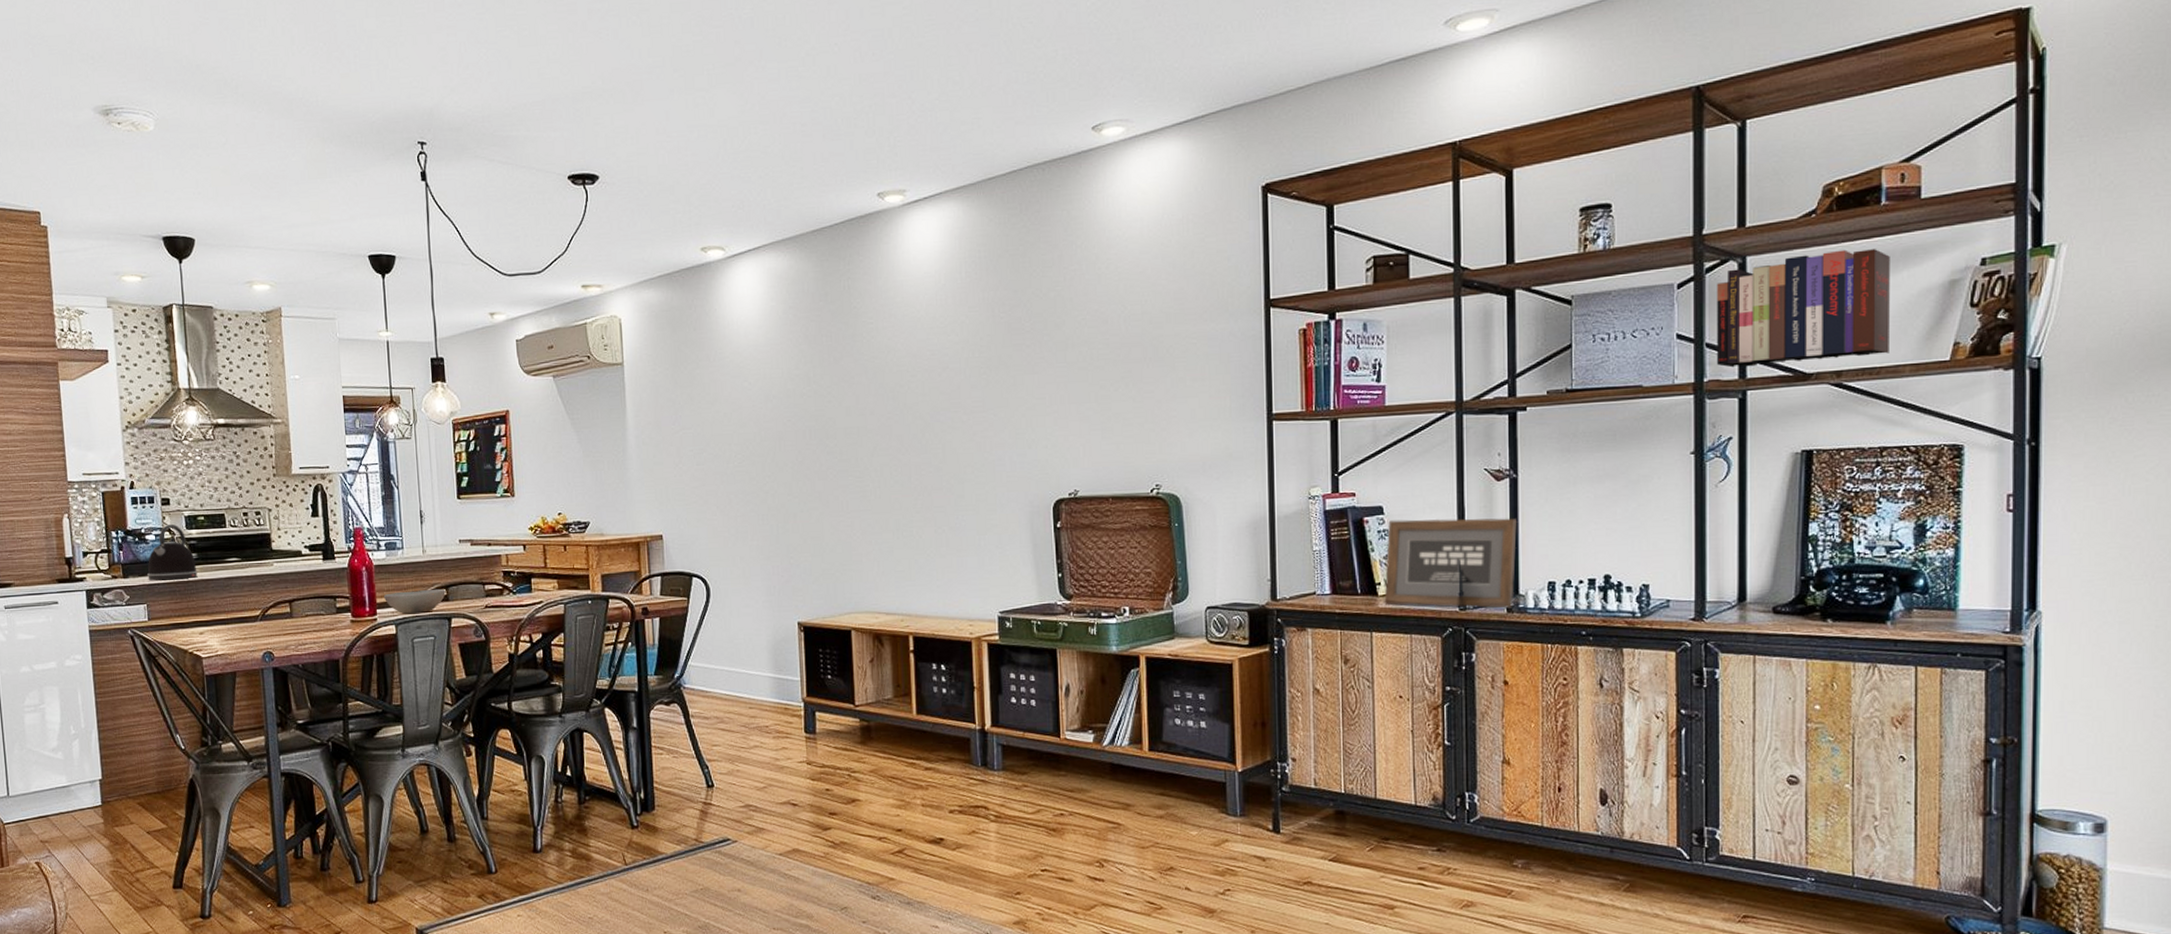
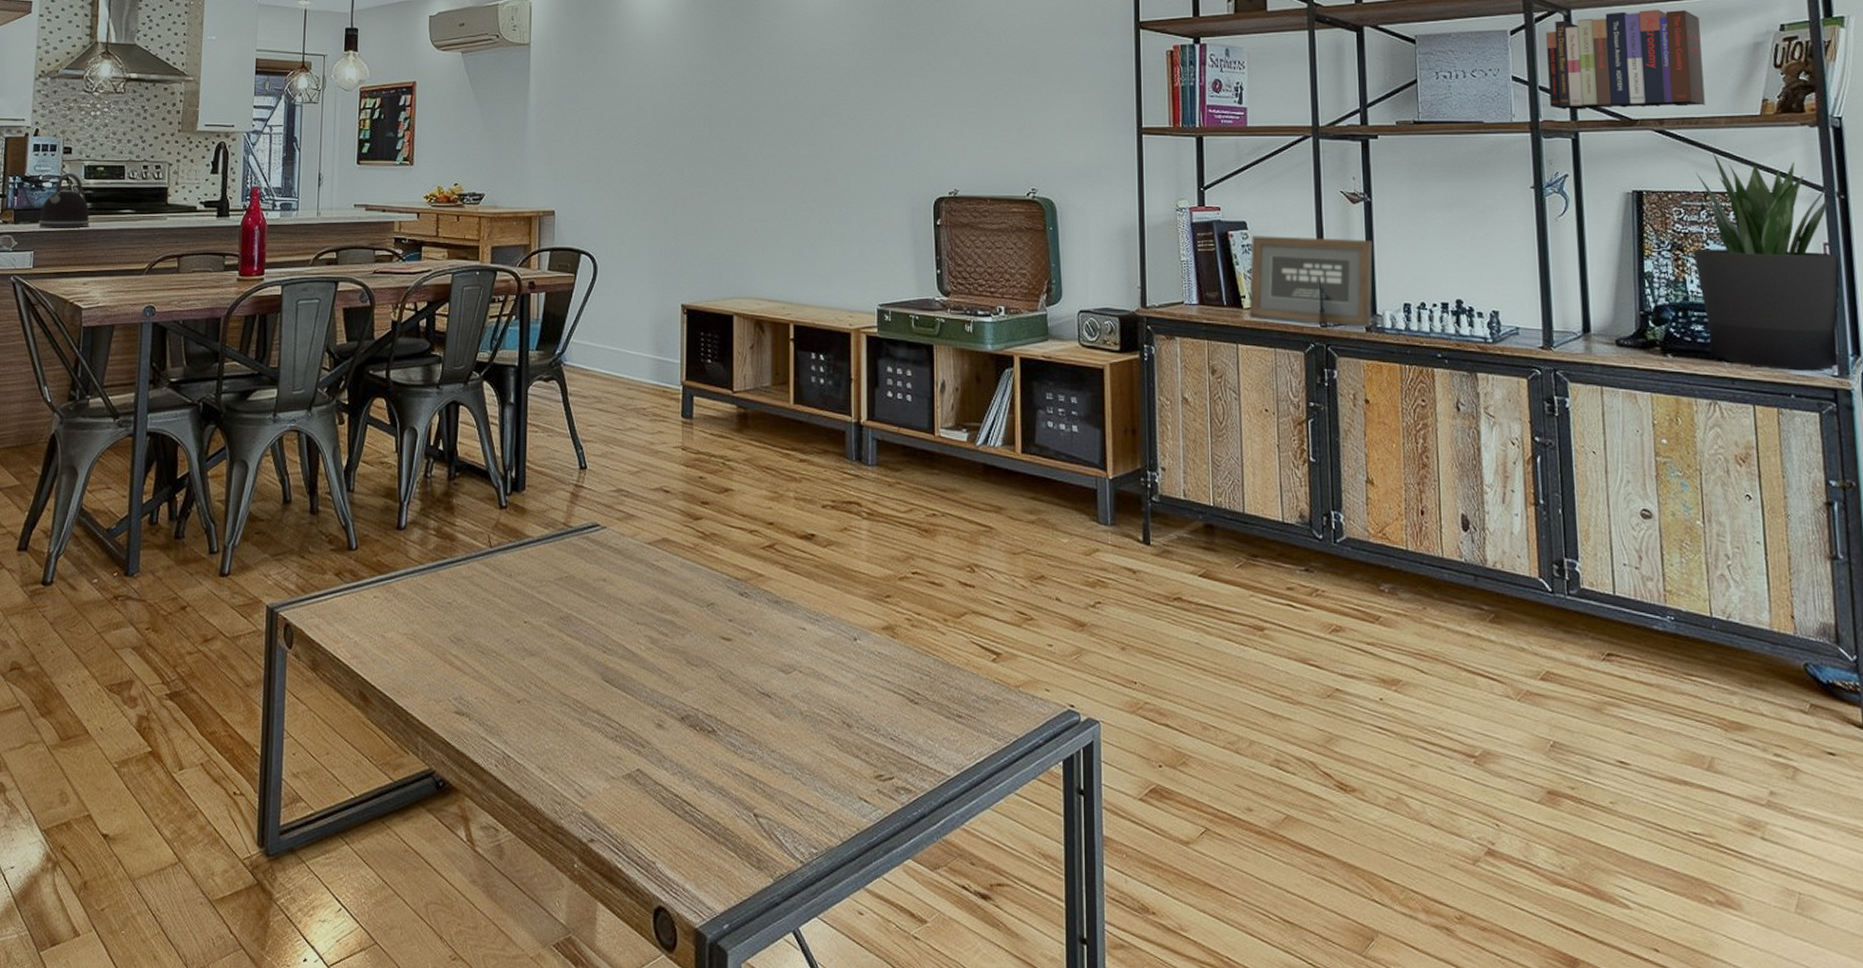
bowl: present [383,588,446,615] -> none [273,251,336,276]
planter: none [1863,403,2025,628] -> present [1692,151,1842,370]

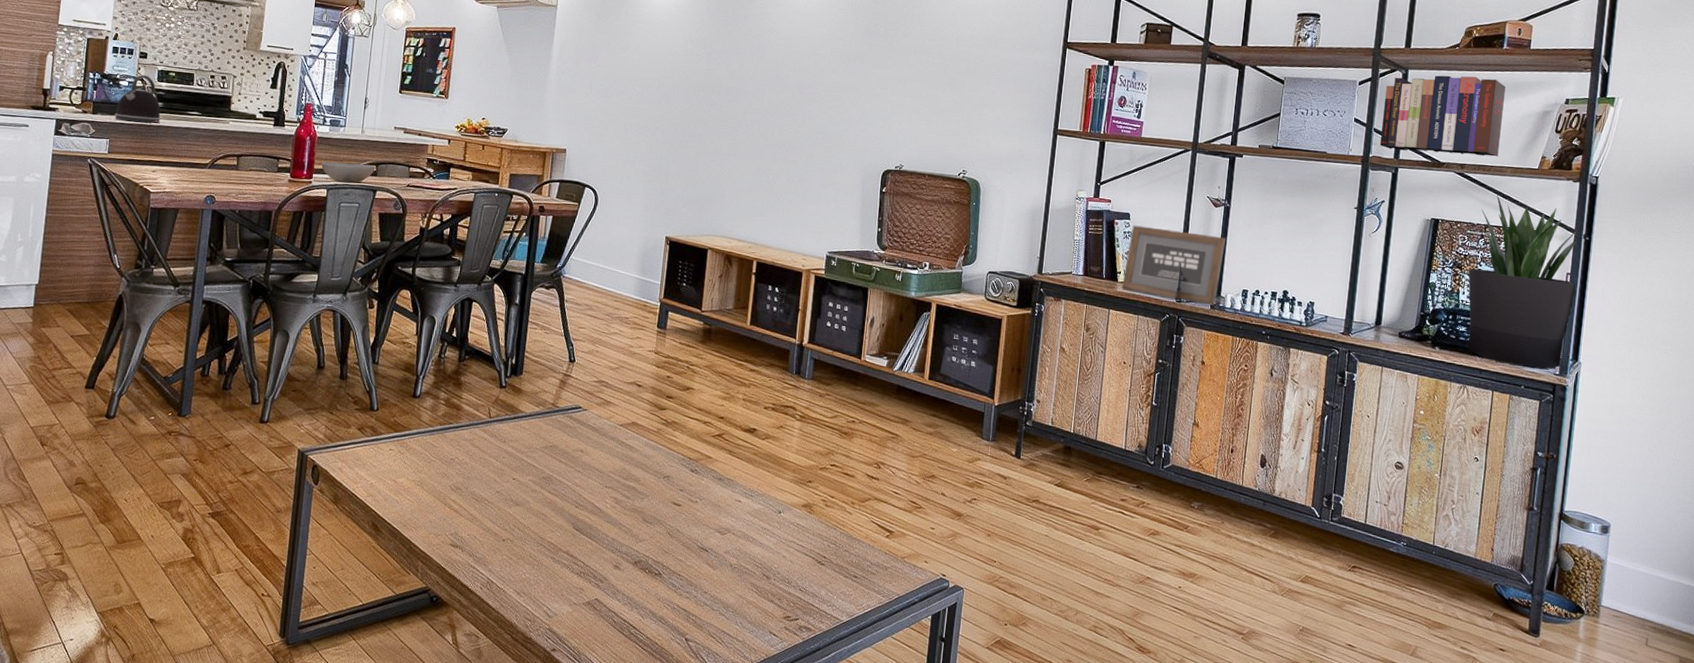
bowl: none [273,251,336,276] -> present [320,162,376,184]

